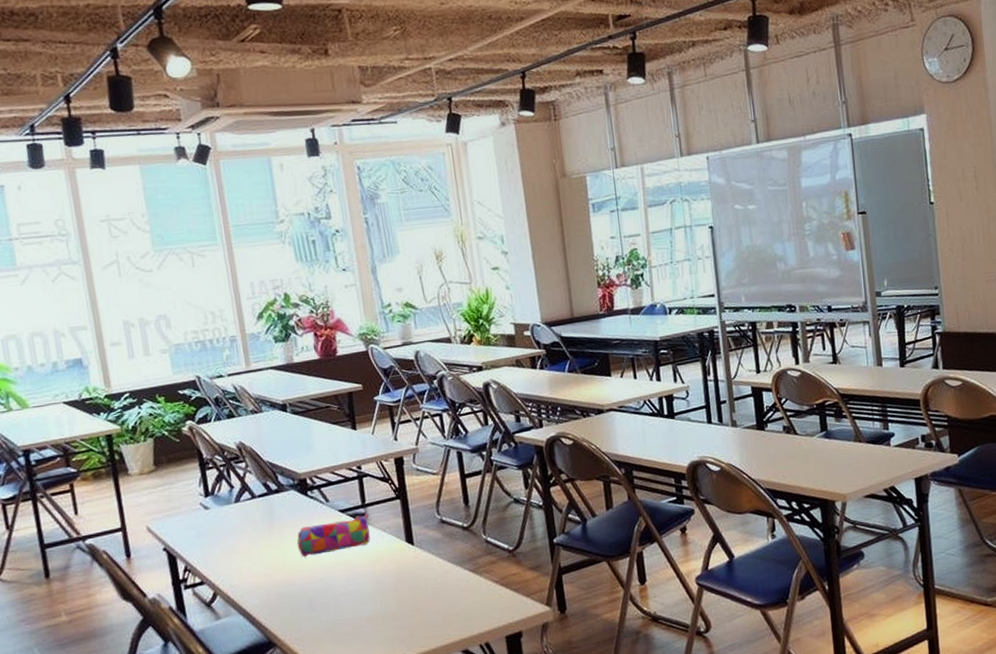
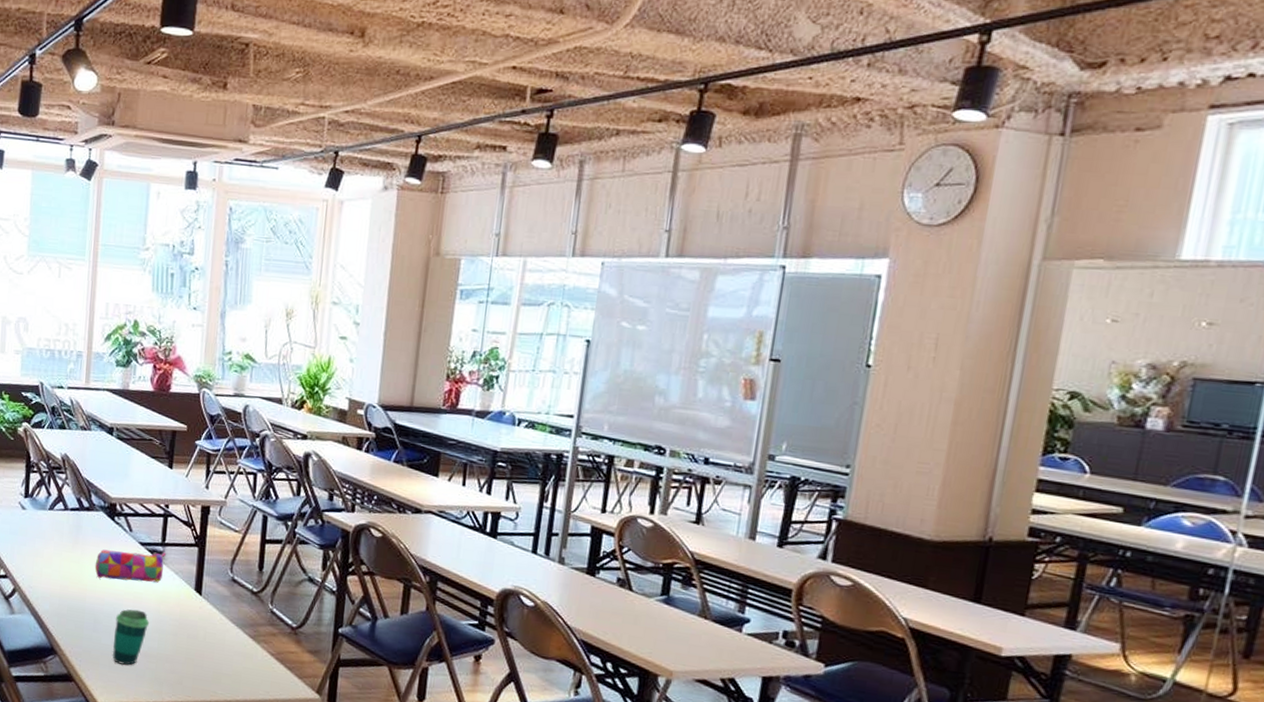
cup: none [331,576,368,637] -> present [112,609,150,665]

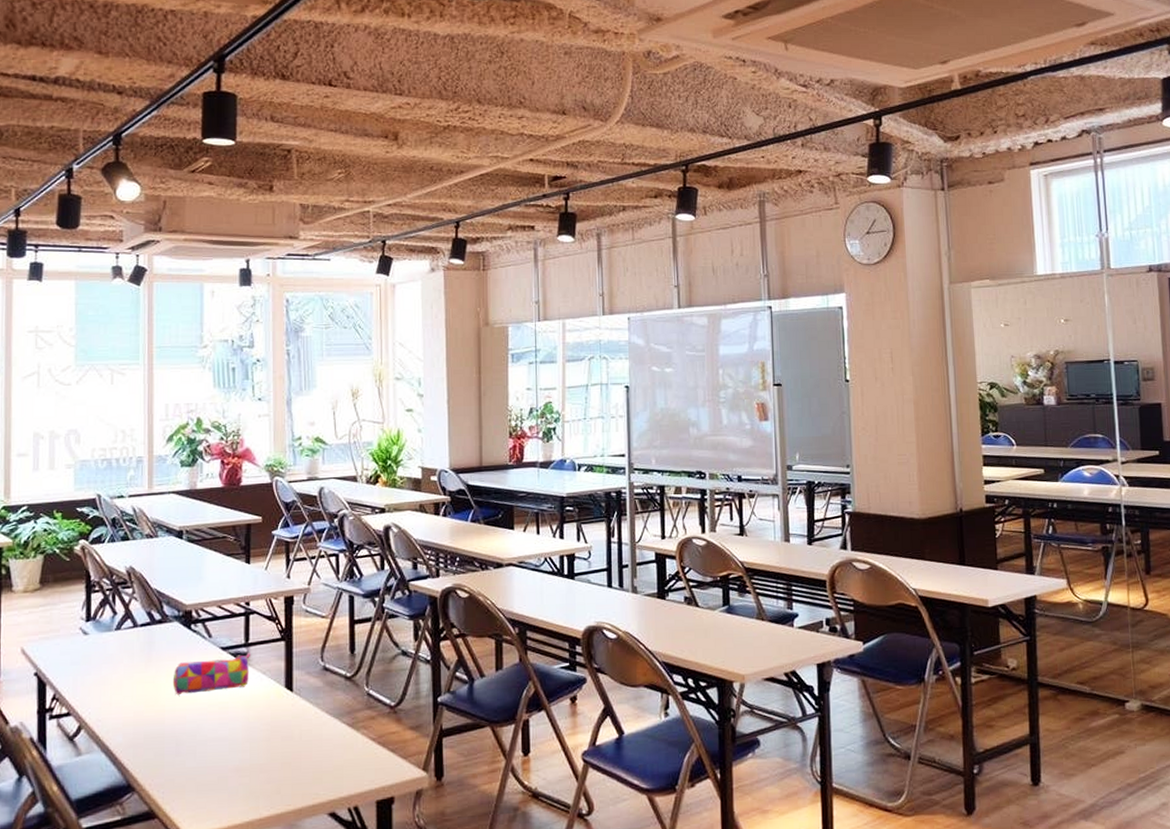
cup: present [112,609,150,665] -> none [199,721,239,786]

